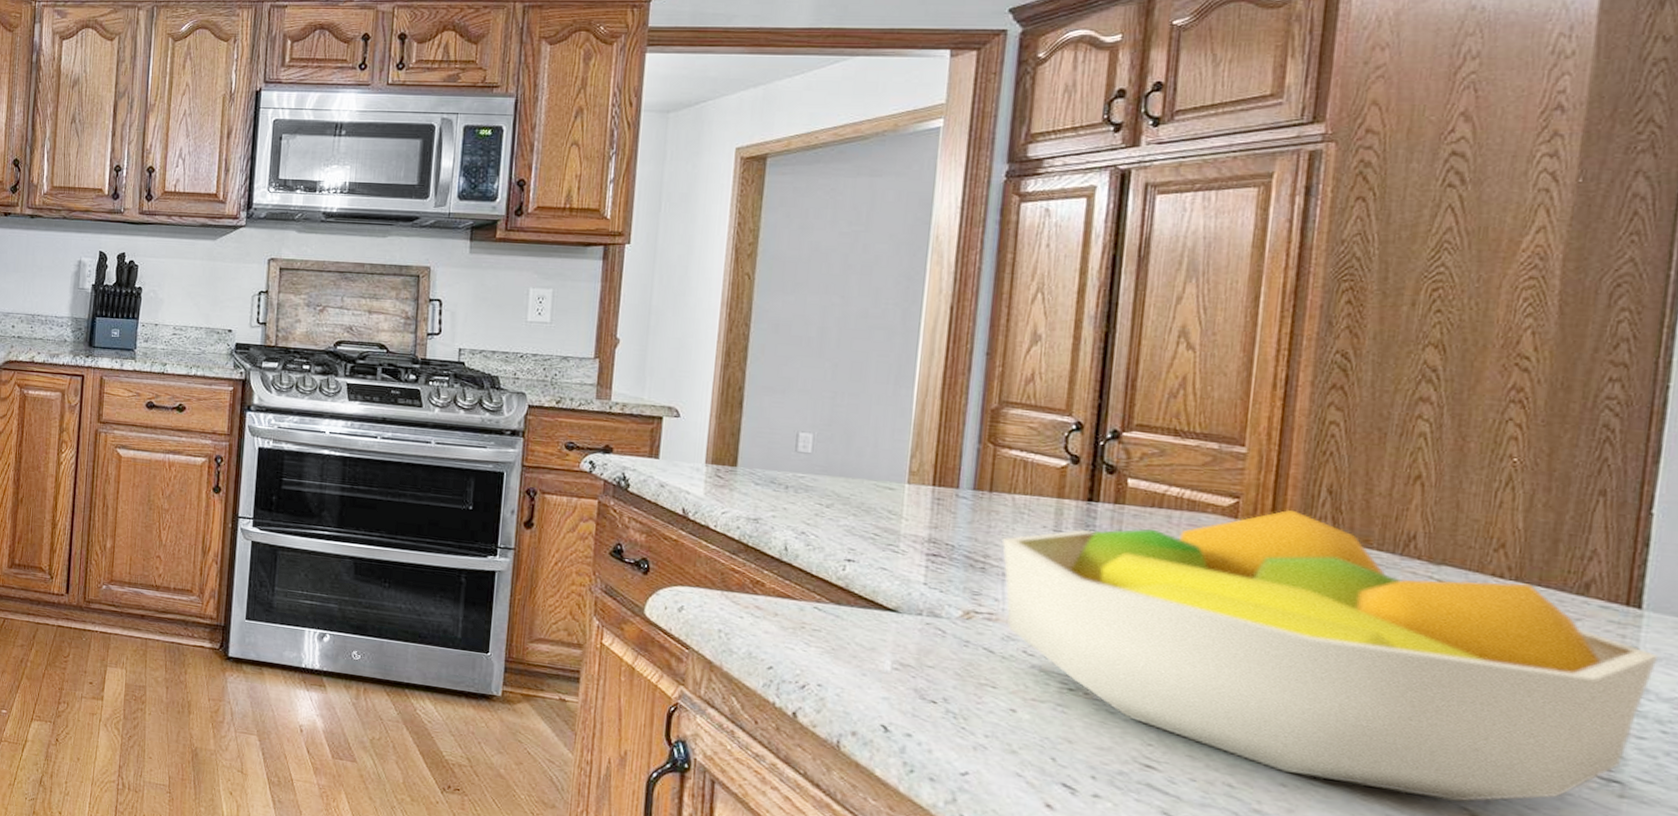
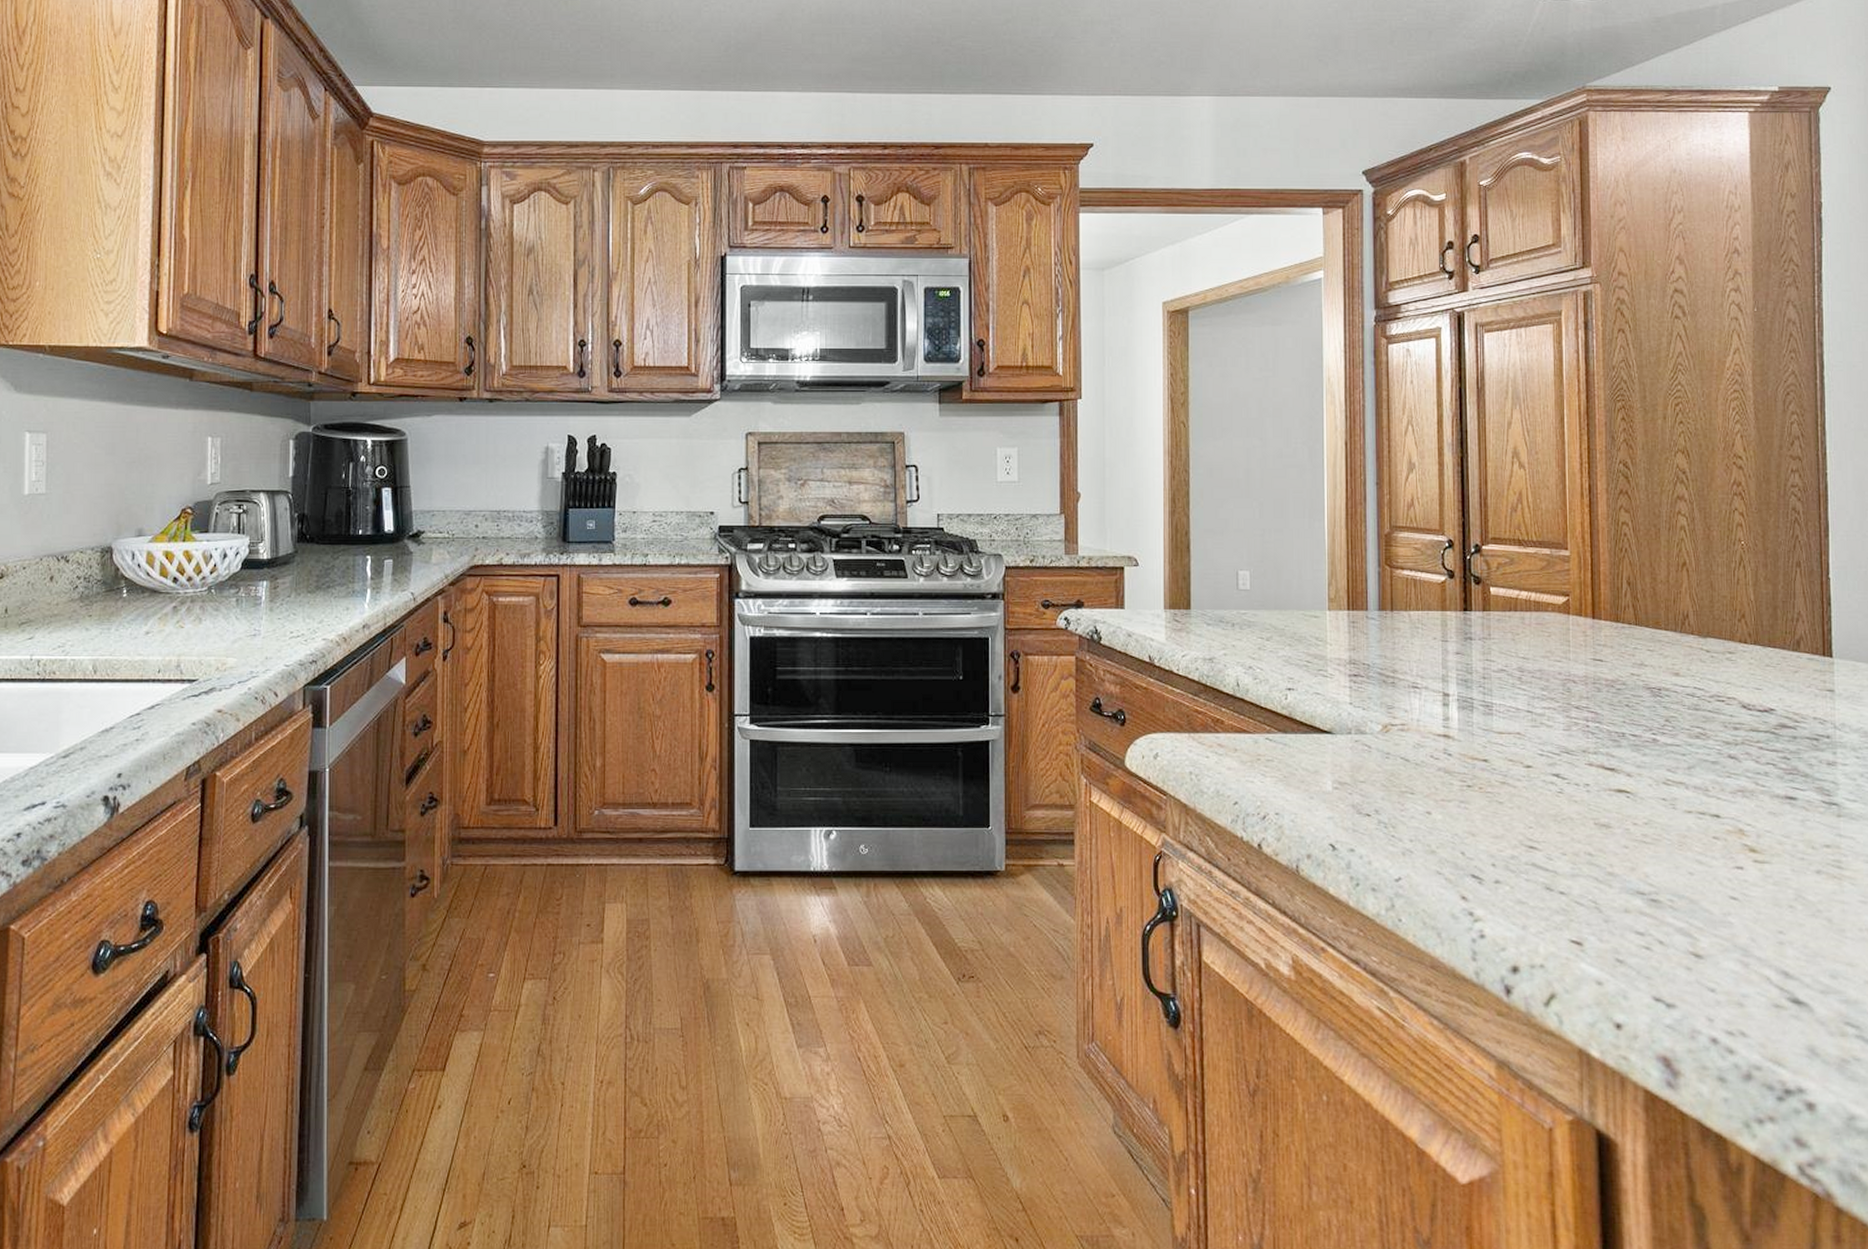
fruit bowl: present [1001,509,1660,802] -> none [1404,602,1847,841]

